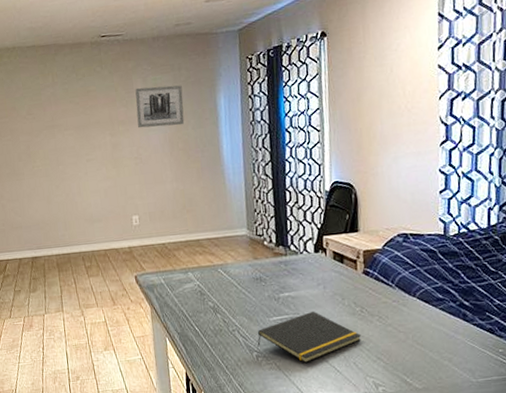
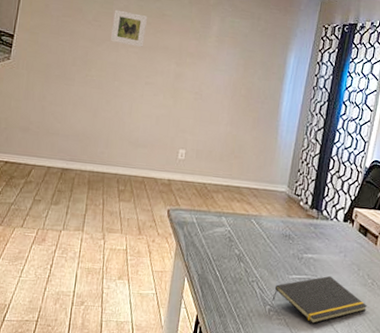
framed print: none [43,97,77,130] -> present [111,9,147,47]
wall art: present [135,85,185,129] -> none [206,25,258,73]

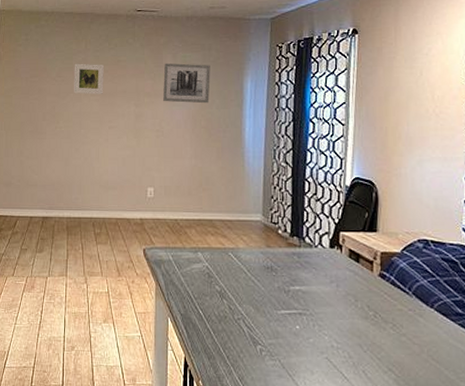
wall art: none [206,25,258,73] -> present [163,63,211,104]
notepad: present [272,275,368,323] -> none [262,309,373,364]

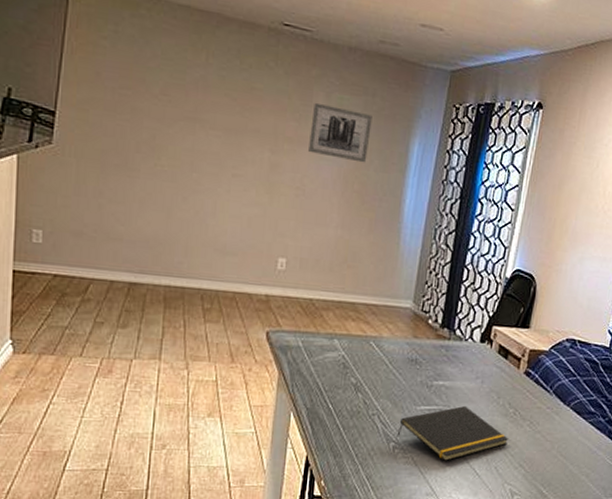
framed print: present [74,63,104,95] -> none [185,80,231,129]
notepad: none [262,309,373,364] -> present [396,405,509,461]

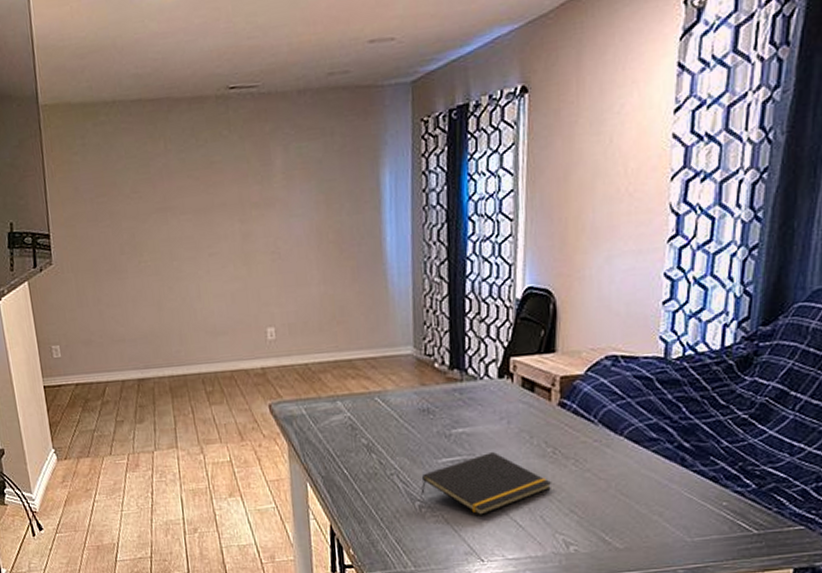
wall art: present [308,102,373,163] -> none [273,156,337,213]

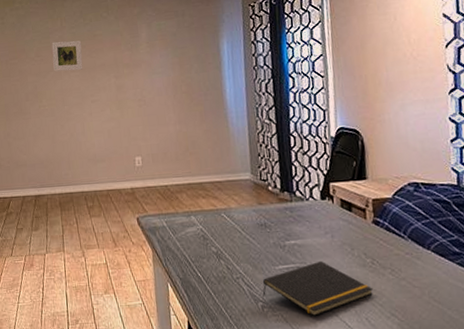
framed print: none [152,169,197,214] -> present [51,40,83,72]

